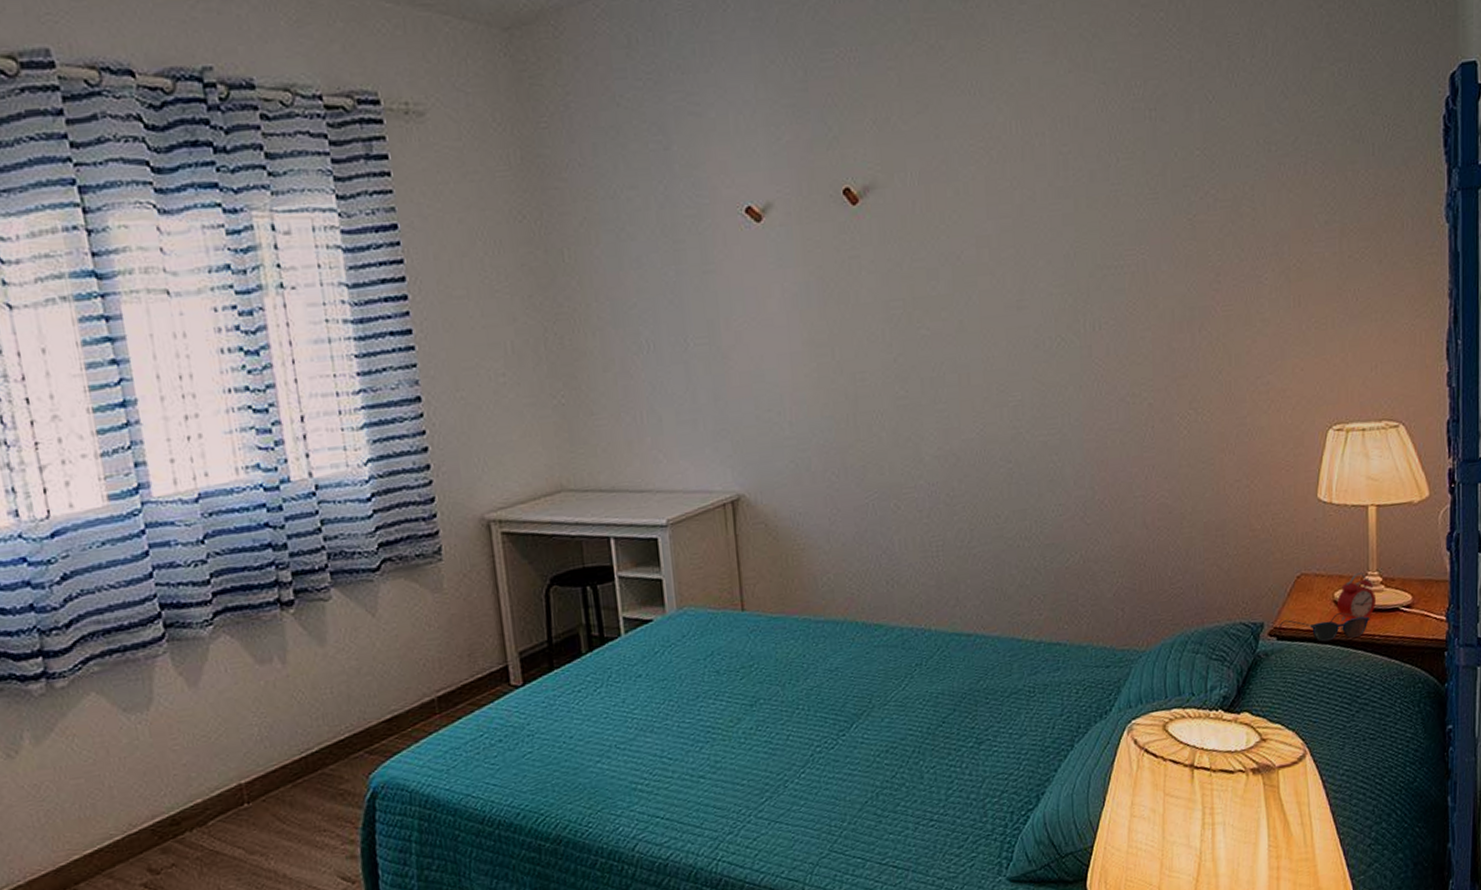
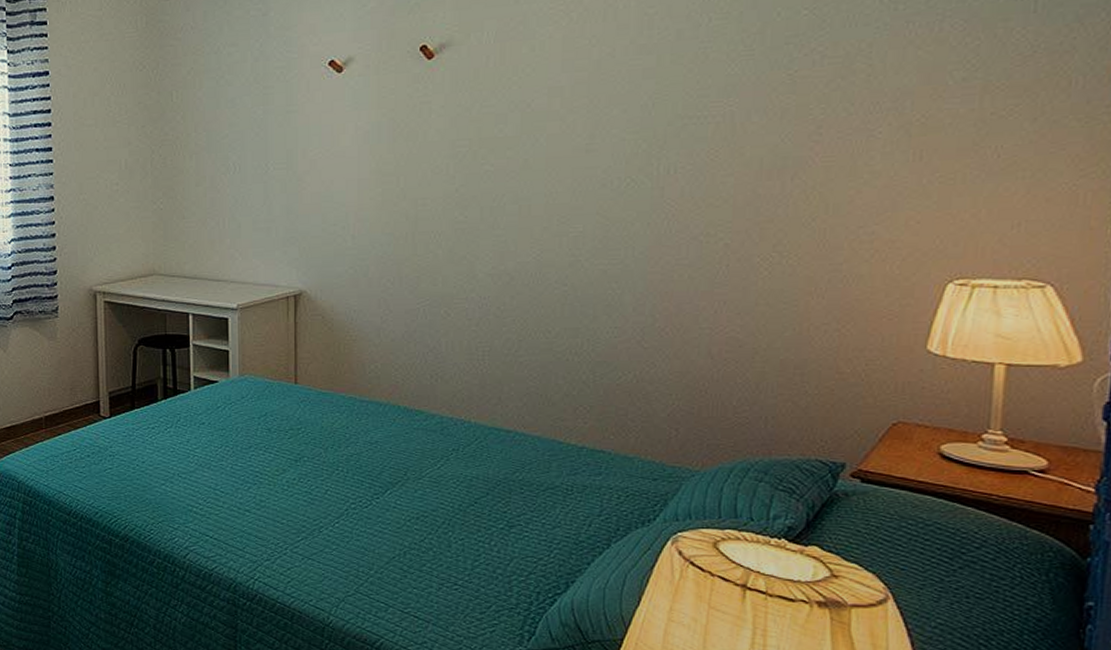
glasses: present [1277,612,1370,642] -> none [863,464,987,493]
alarm clock: present [1336,572,1377,622] -> none [942,428,998,476]

